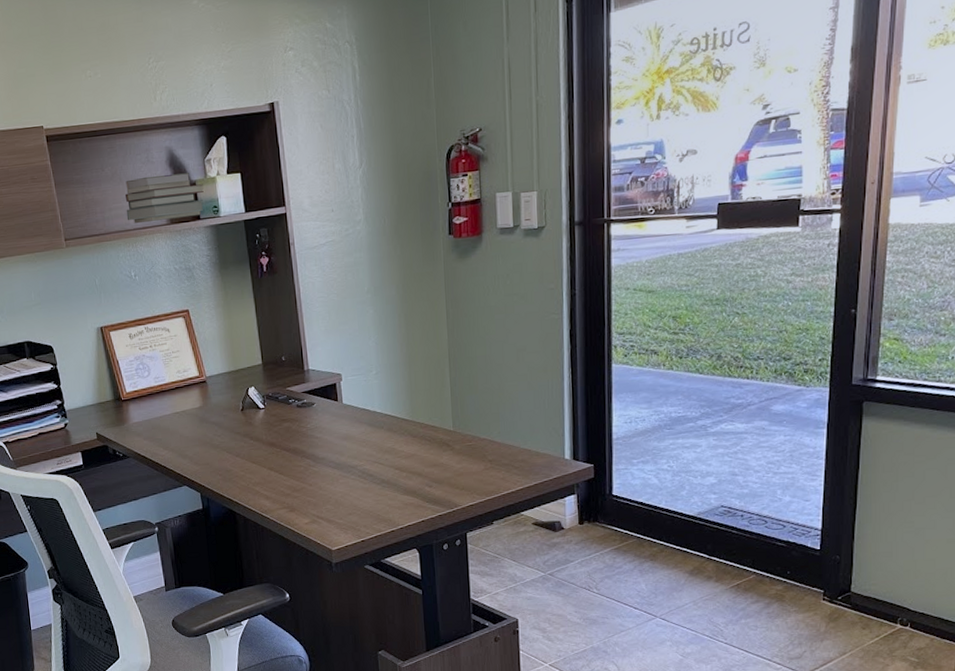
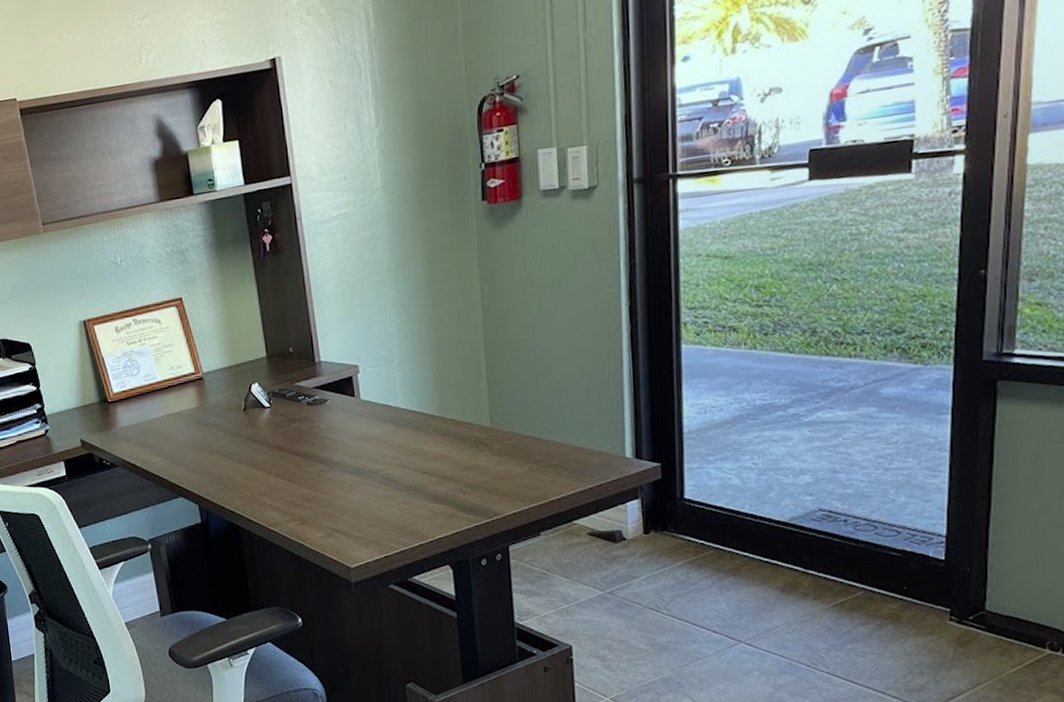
books: present [124,173,204,224] -> none [108,143,198,203]

